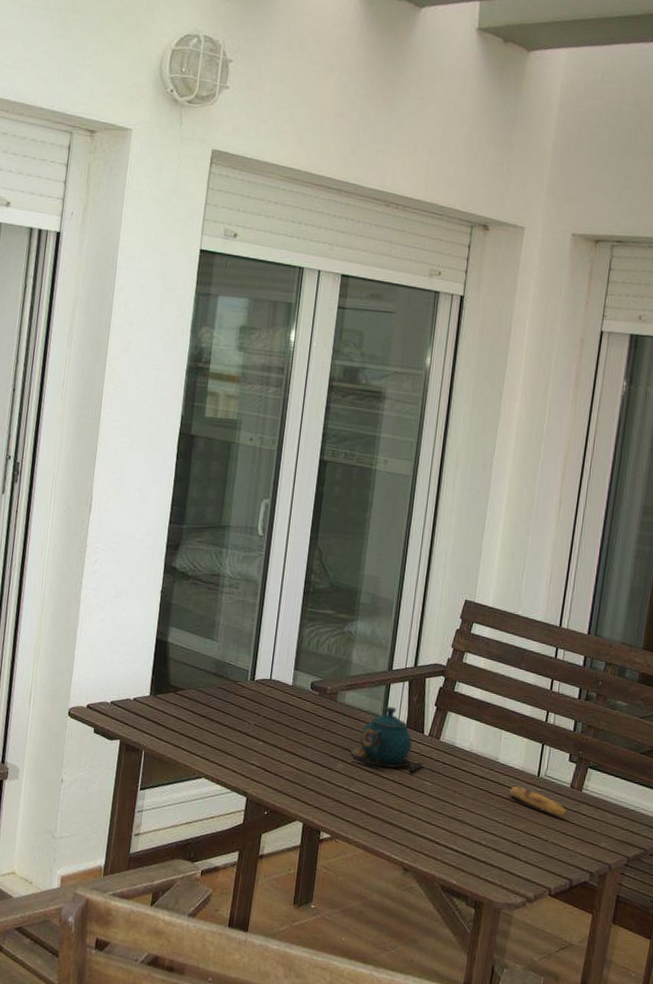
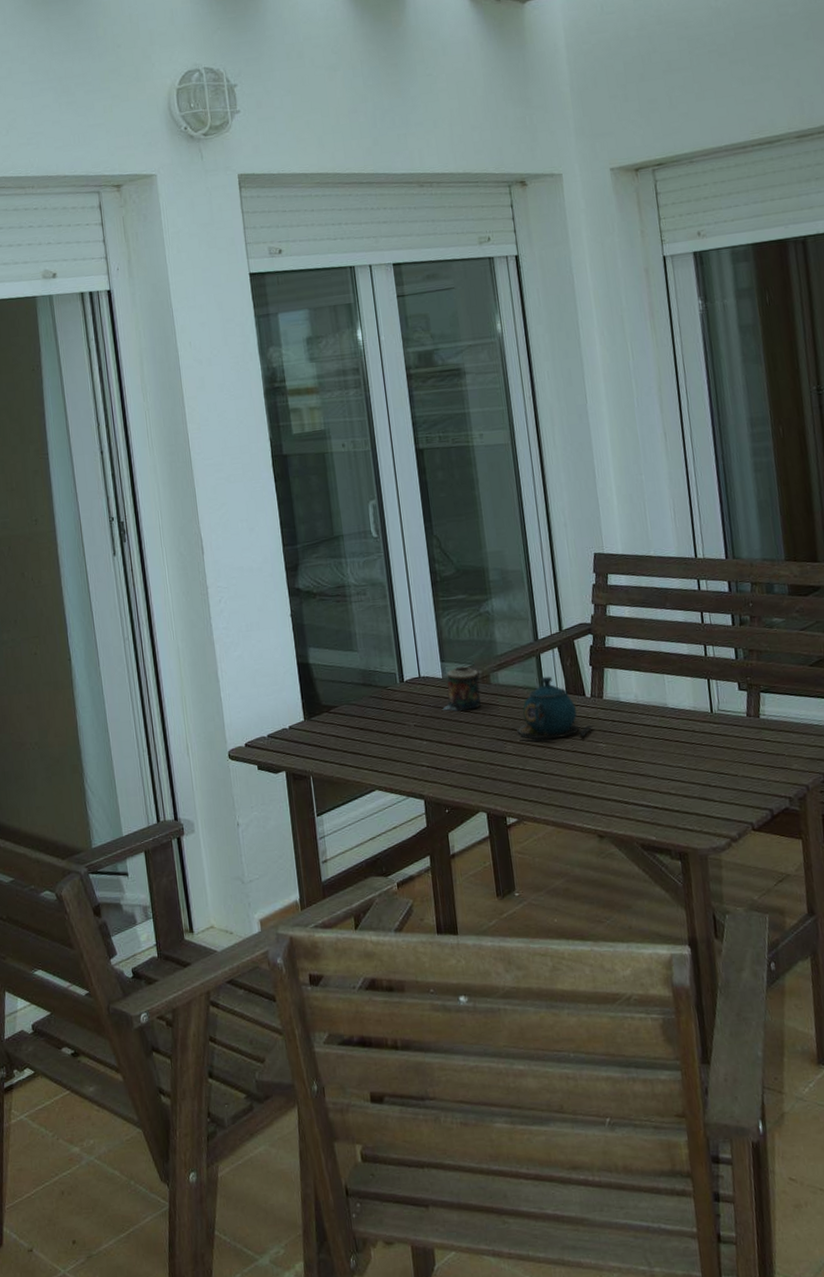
candle: none [285,678,328,722] -> present [442,666,481,712]
banana: present [509,786,567,817] -> none [686,727,750,748]

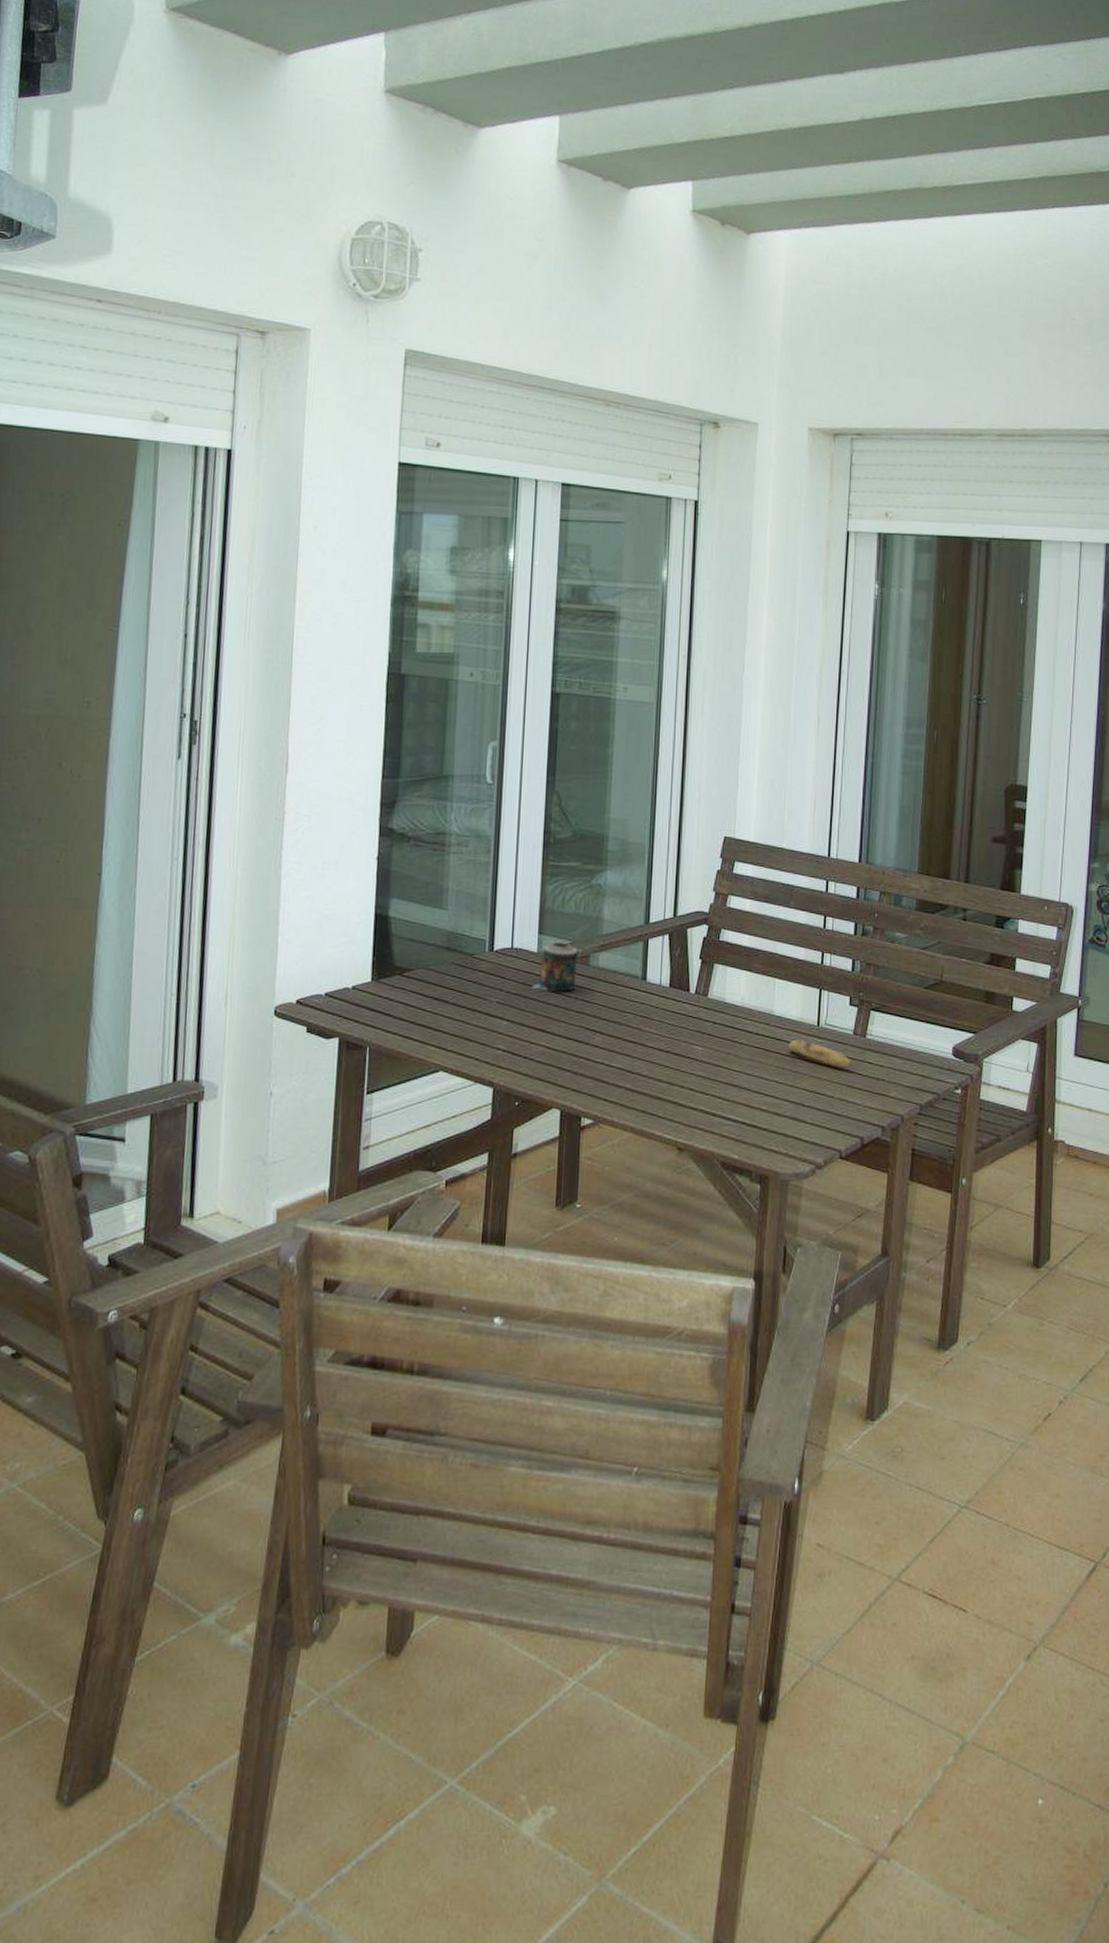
teapot: present [517,676,594,743] -> none [609,964,693,1038]
banana: none [686,727,750,748] -> present [788,1040,851,1068]

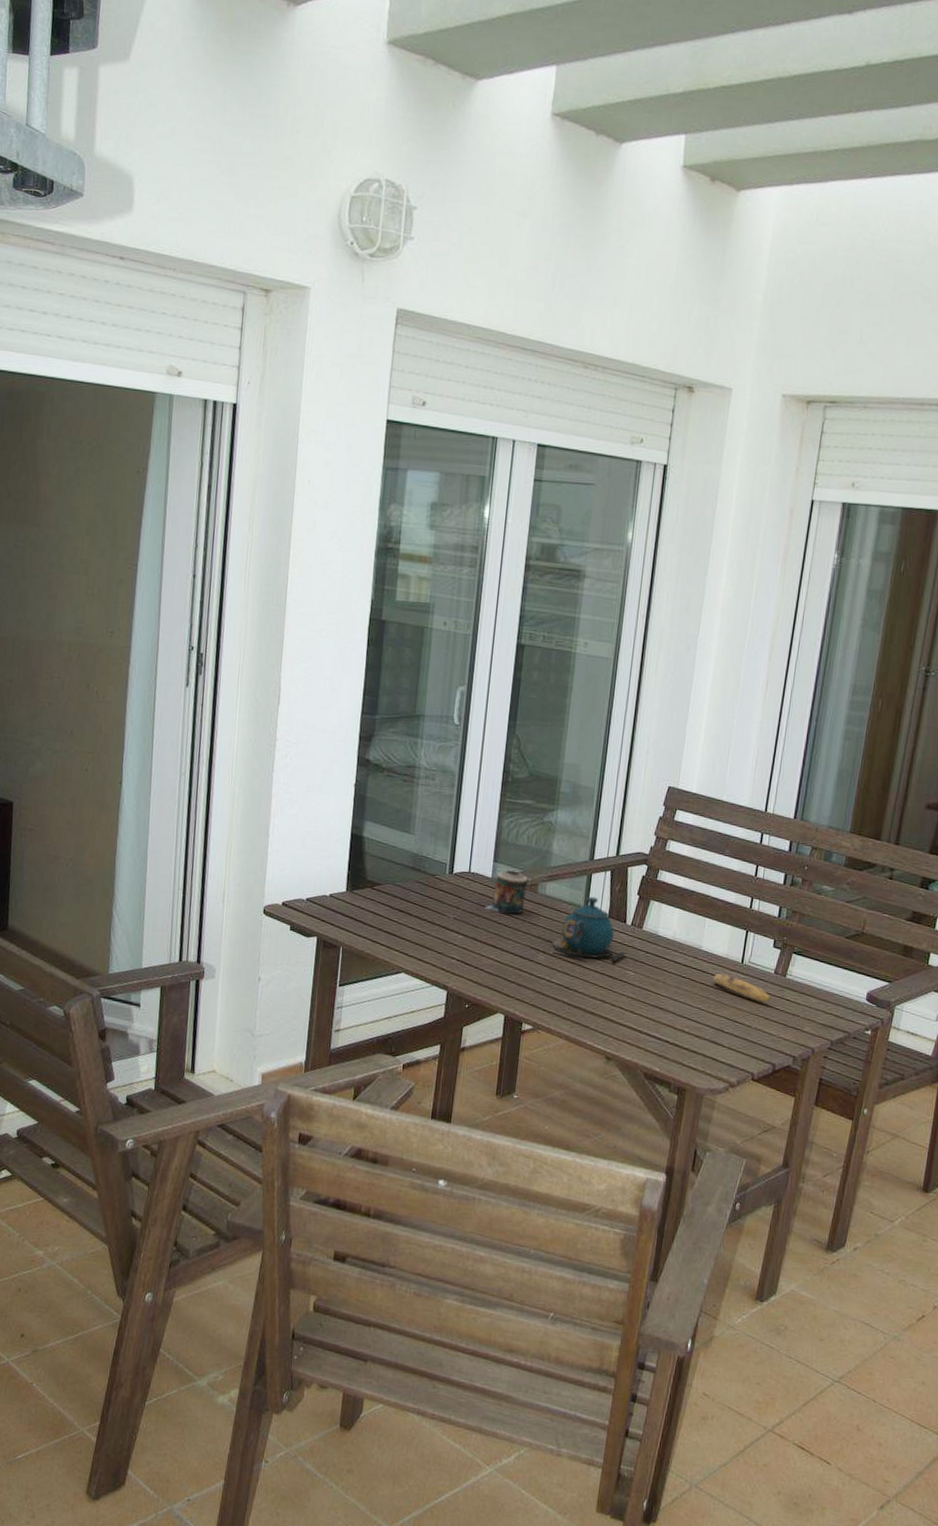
teapot: none [609,964,693,1038] -> present [552,896,627,961]

